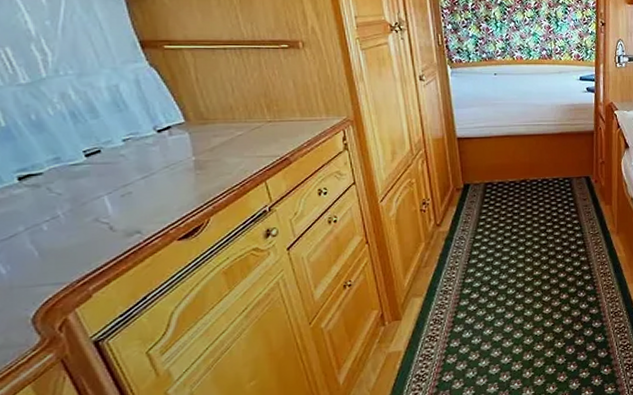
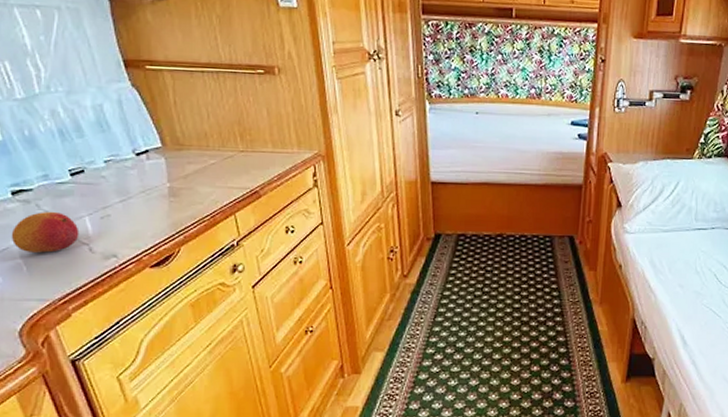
fruit: none [19,193,98,237] -> present [11,211,80,253]

